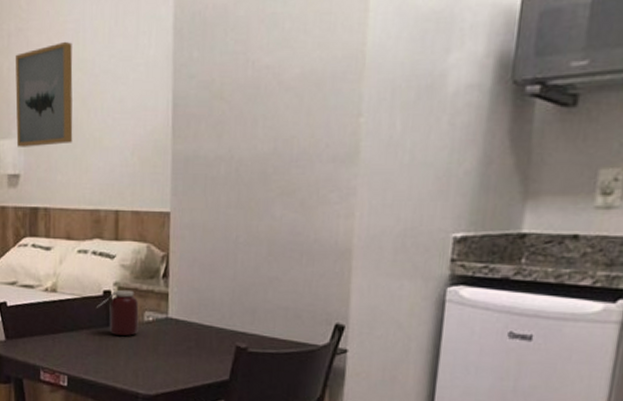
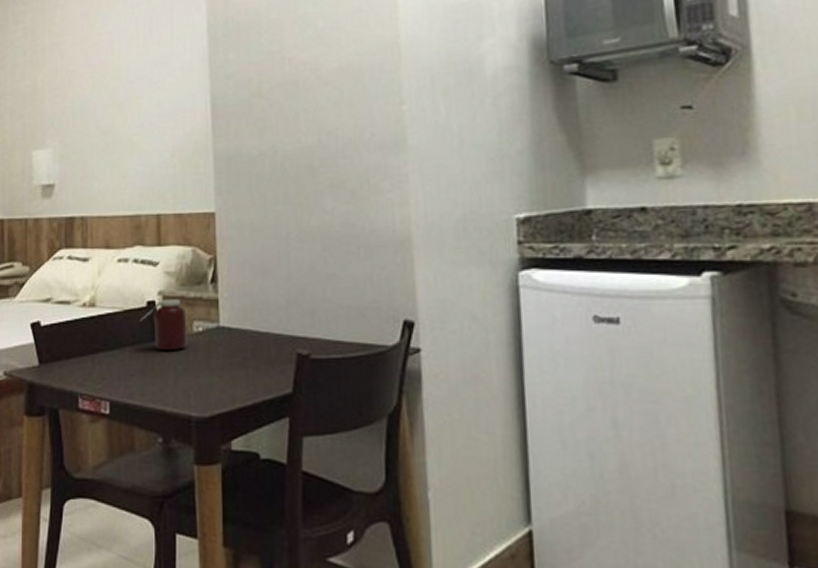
wall art: present [15,41,73,147] -> none [50,52,110,157]

